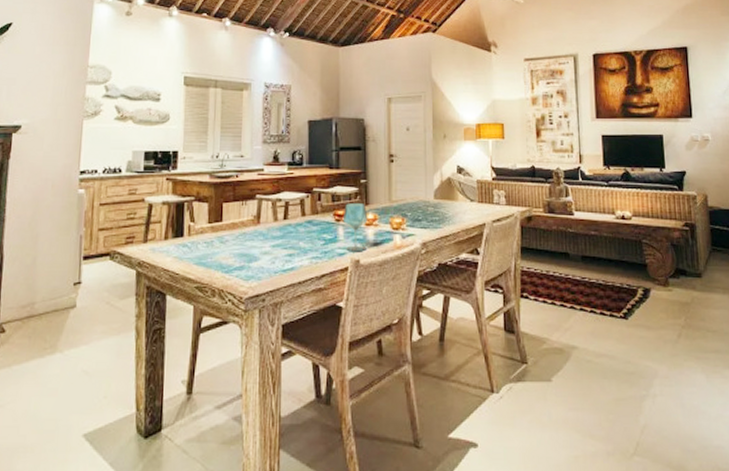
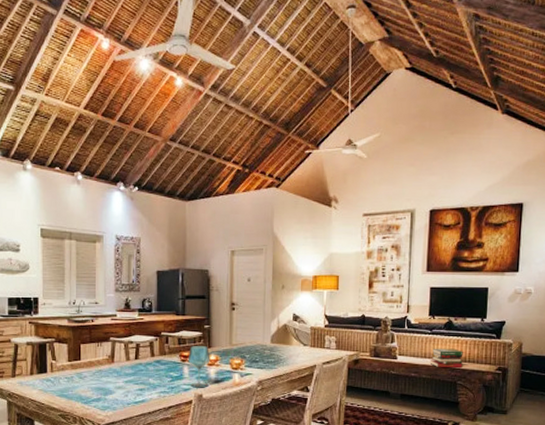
books: none [611,202,646,225] -> present [431,348,463,368]

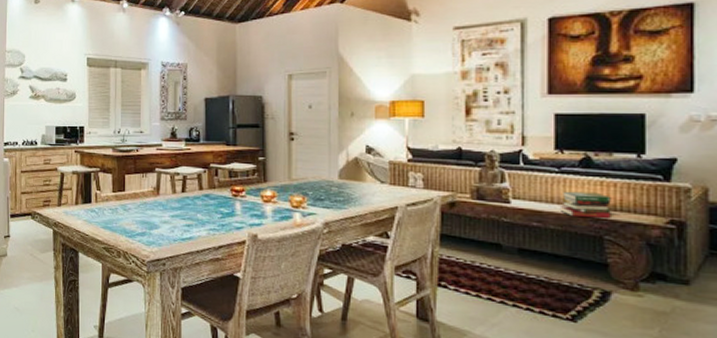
wine glass: present [187,346,211,388] -> none [240,180,266,227]

